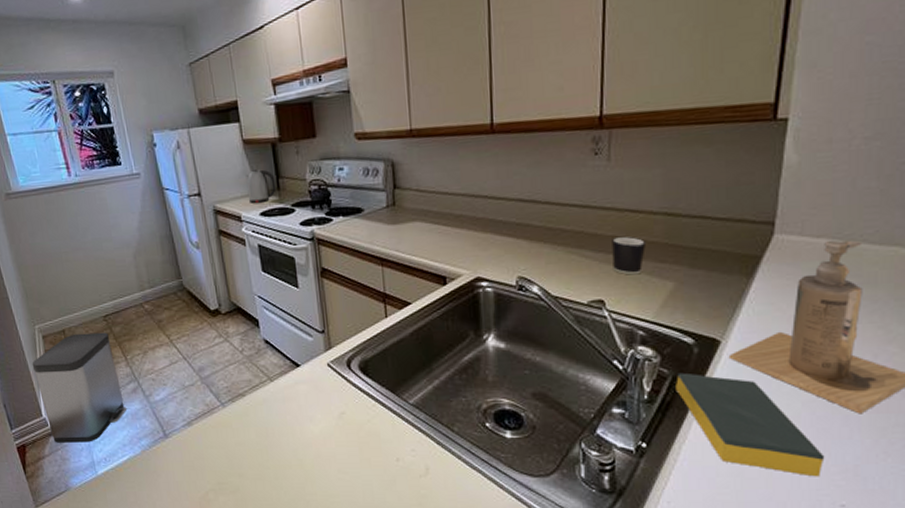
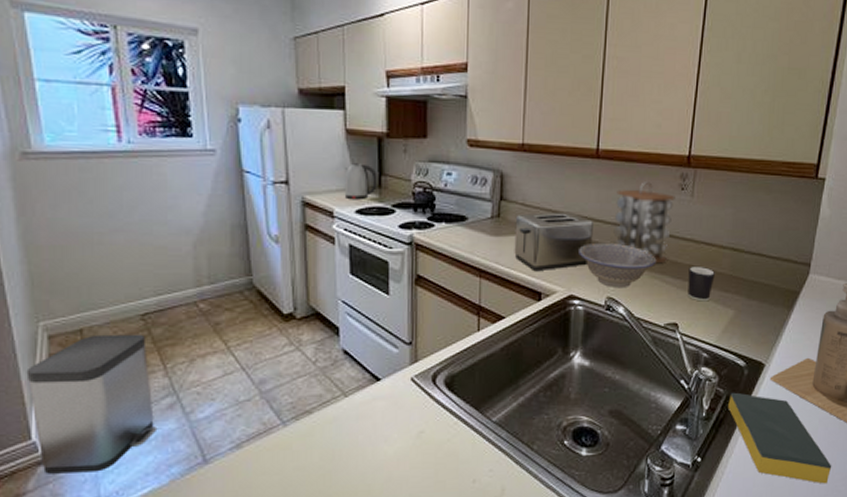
toaster: none [411,192,496,256] -> present [514,211,593,272]
bowl: none [480,220,572,266] -> present [577,242,657,287]
spice rack: none [518,151,588,238] -> present [613,182,675,264]

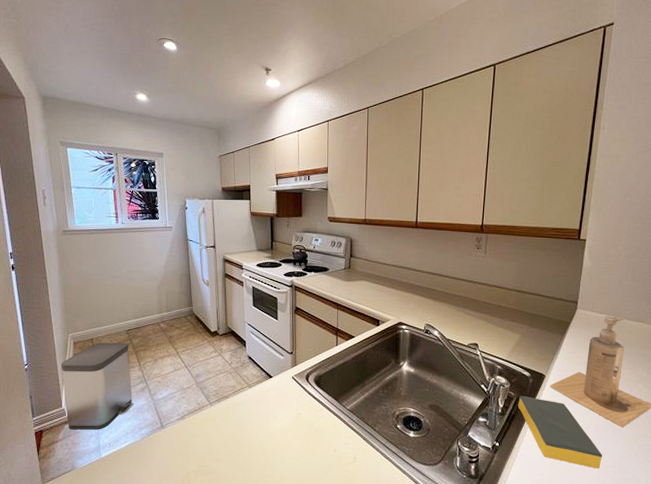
kettle: present [344,163,378,199] -> none [249,234,270,257]
toaster: present [514,211,593,272] -> none [360,264,415,306]
bowl: present [577,242,657,287] -> none [404,286,461,317]
spice rack: present [613,182,675,264] -> none [429,243,473,301]
mug: present [687,265,715,302] -> none [484,302,504,328]

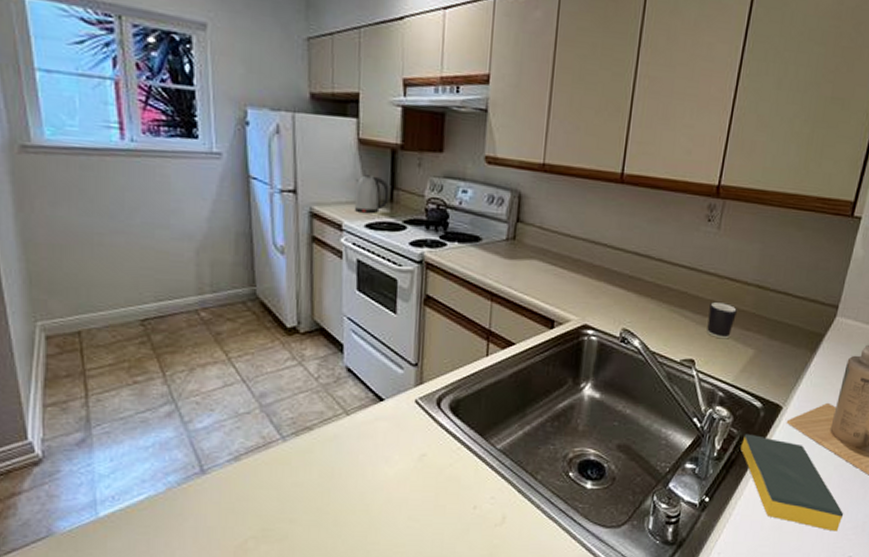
pedal bin: present [61,342,134,430] -> none [23,337,154,476]
kettle: none [249,234,270,257] -> present [354,175,390,213]
mug: none [484,302,504,328] -> present [707,301,737,339]

